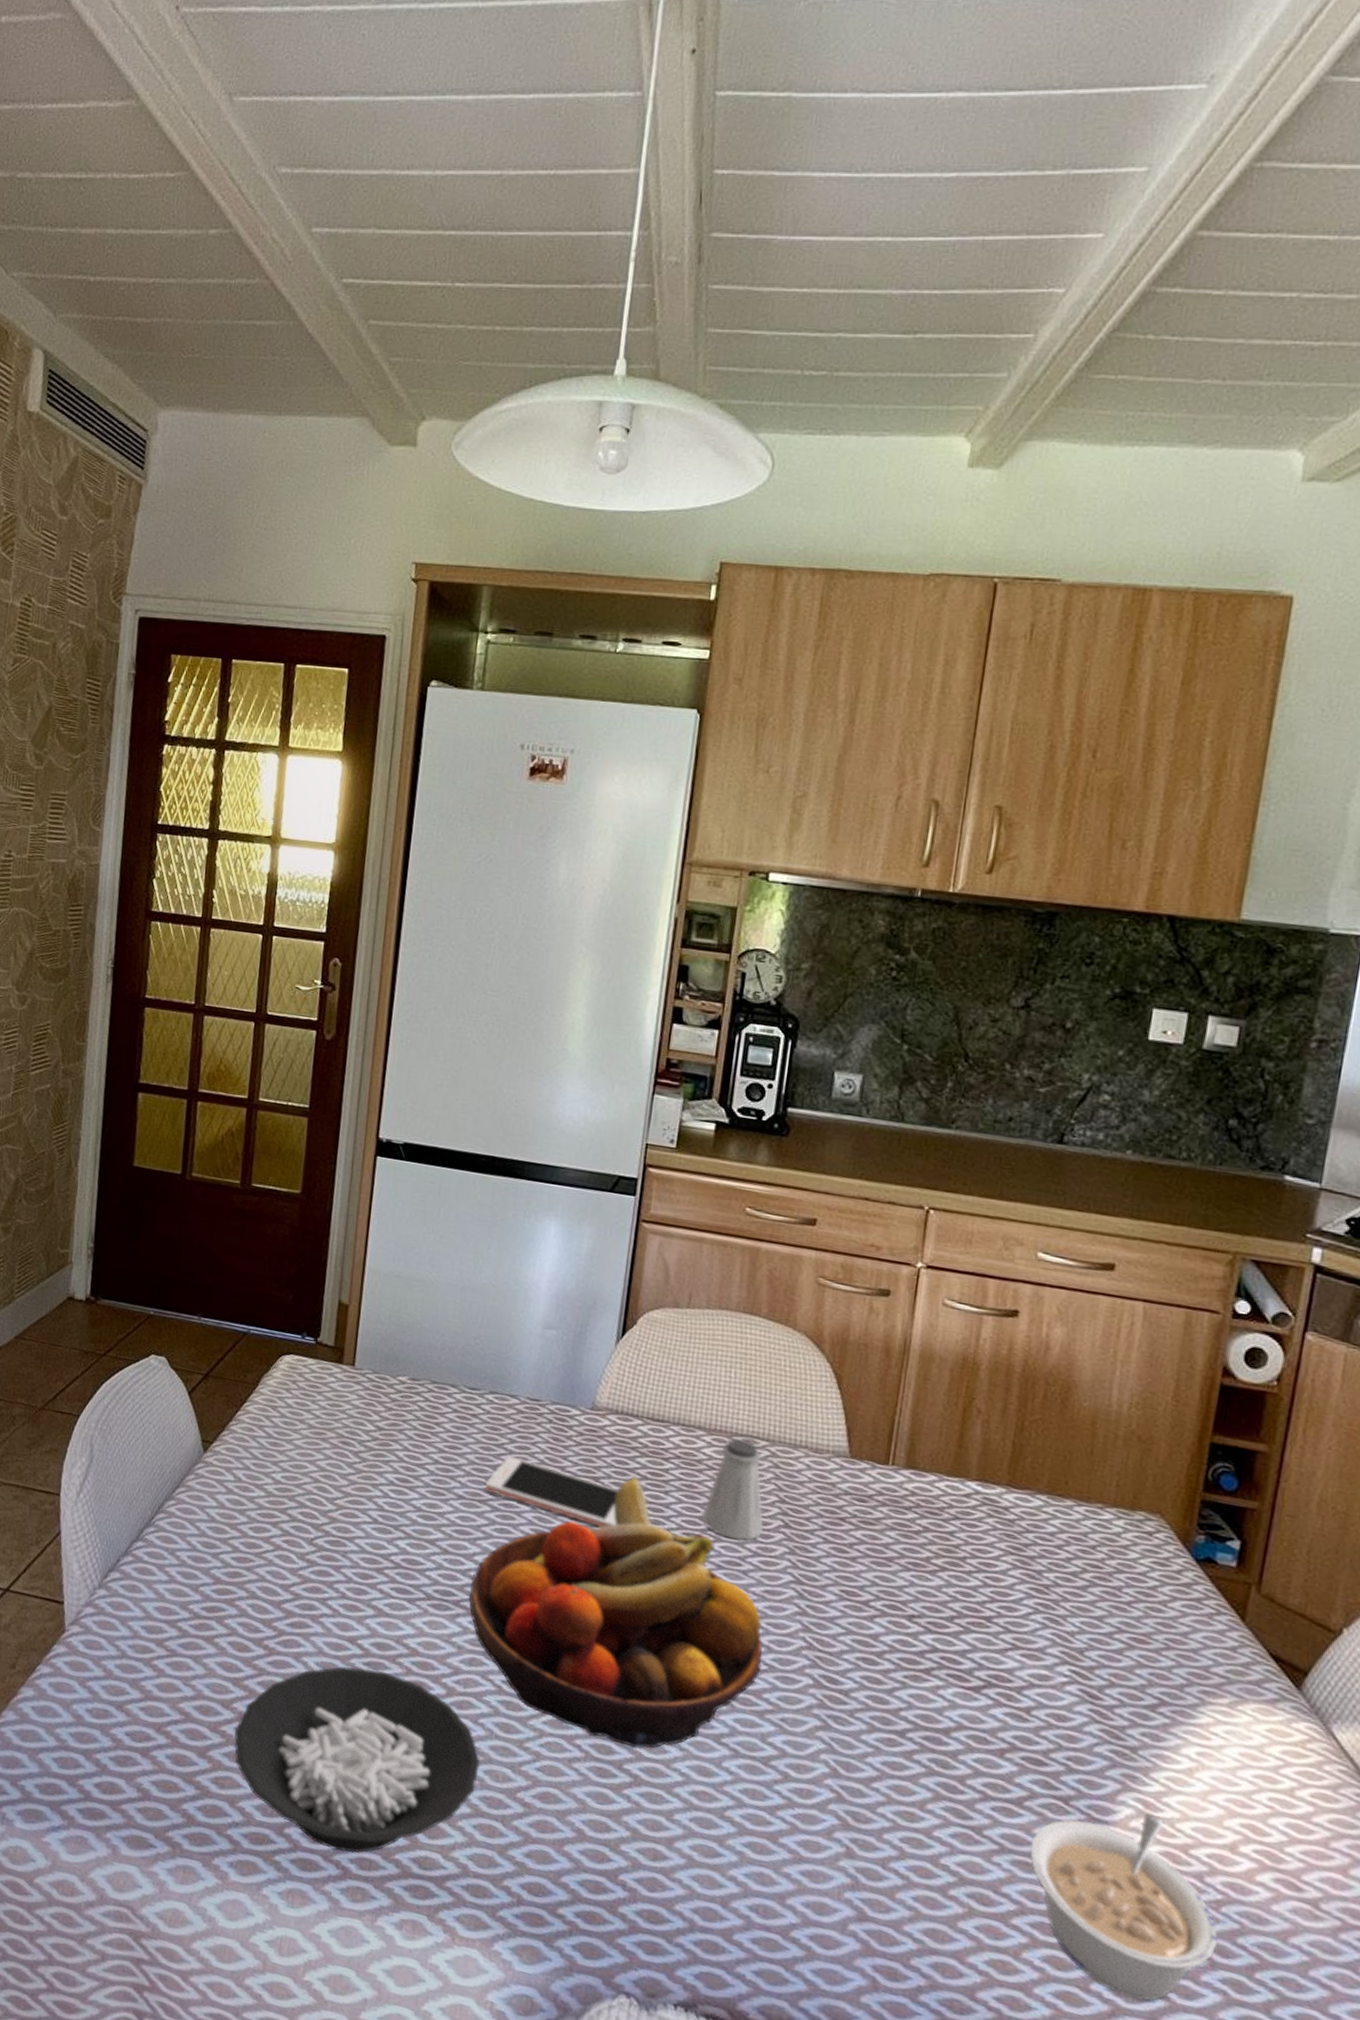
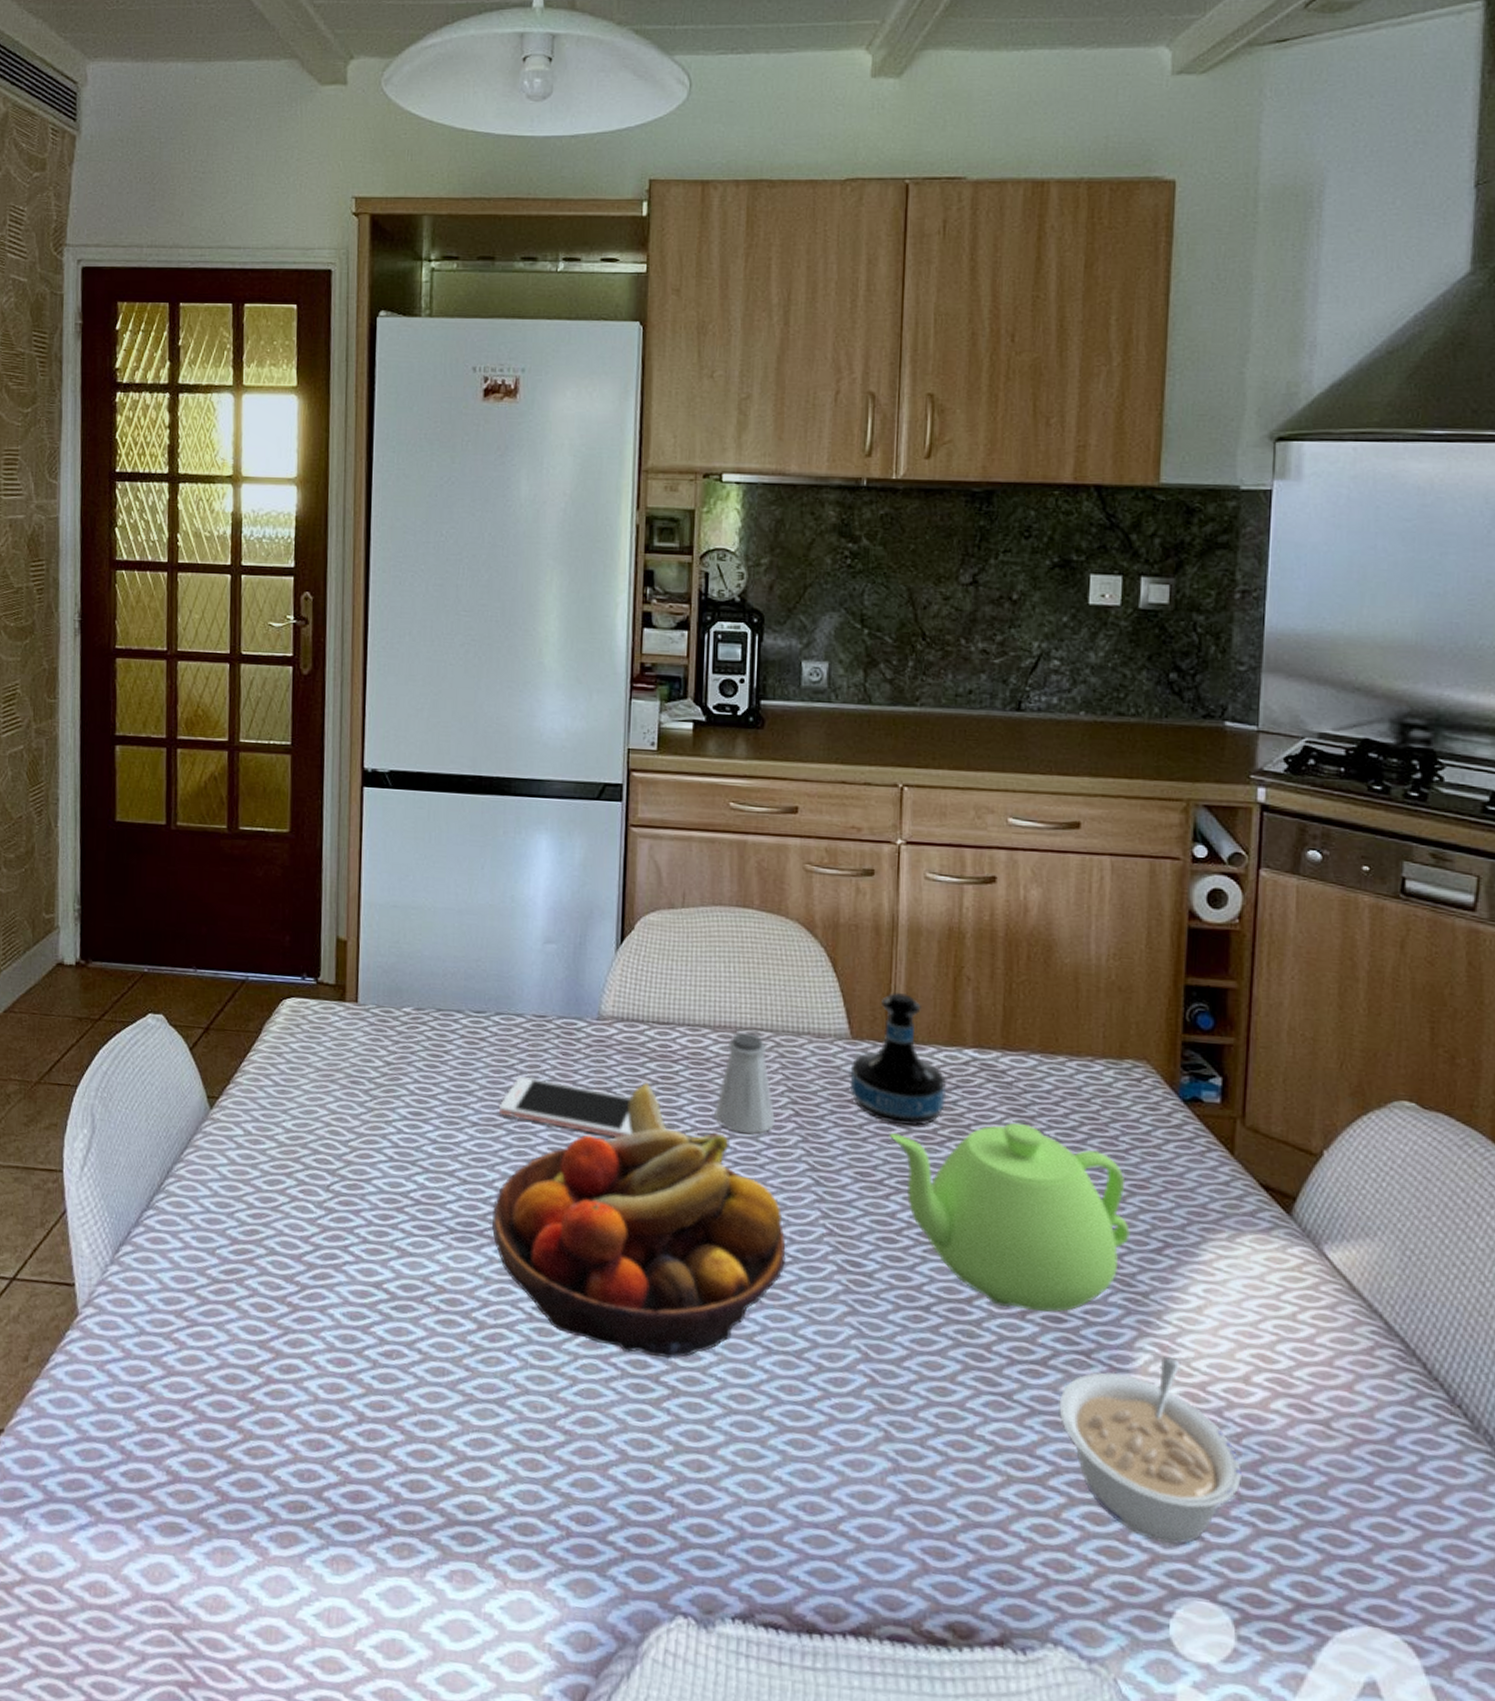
cereal bowl: present [234,1666,480,1854] -> none [264,1312,517,1509]
tequila bottle: none [843,1416,945,1552] -> present [849,993,946,1126]
teapot: none [879,1555,1125,1756] -> present [888,1122,1130,1312]

